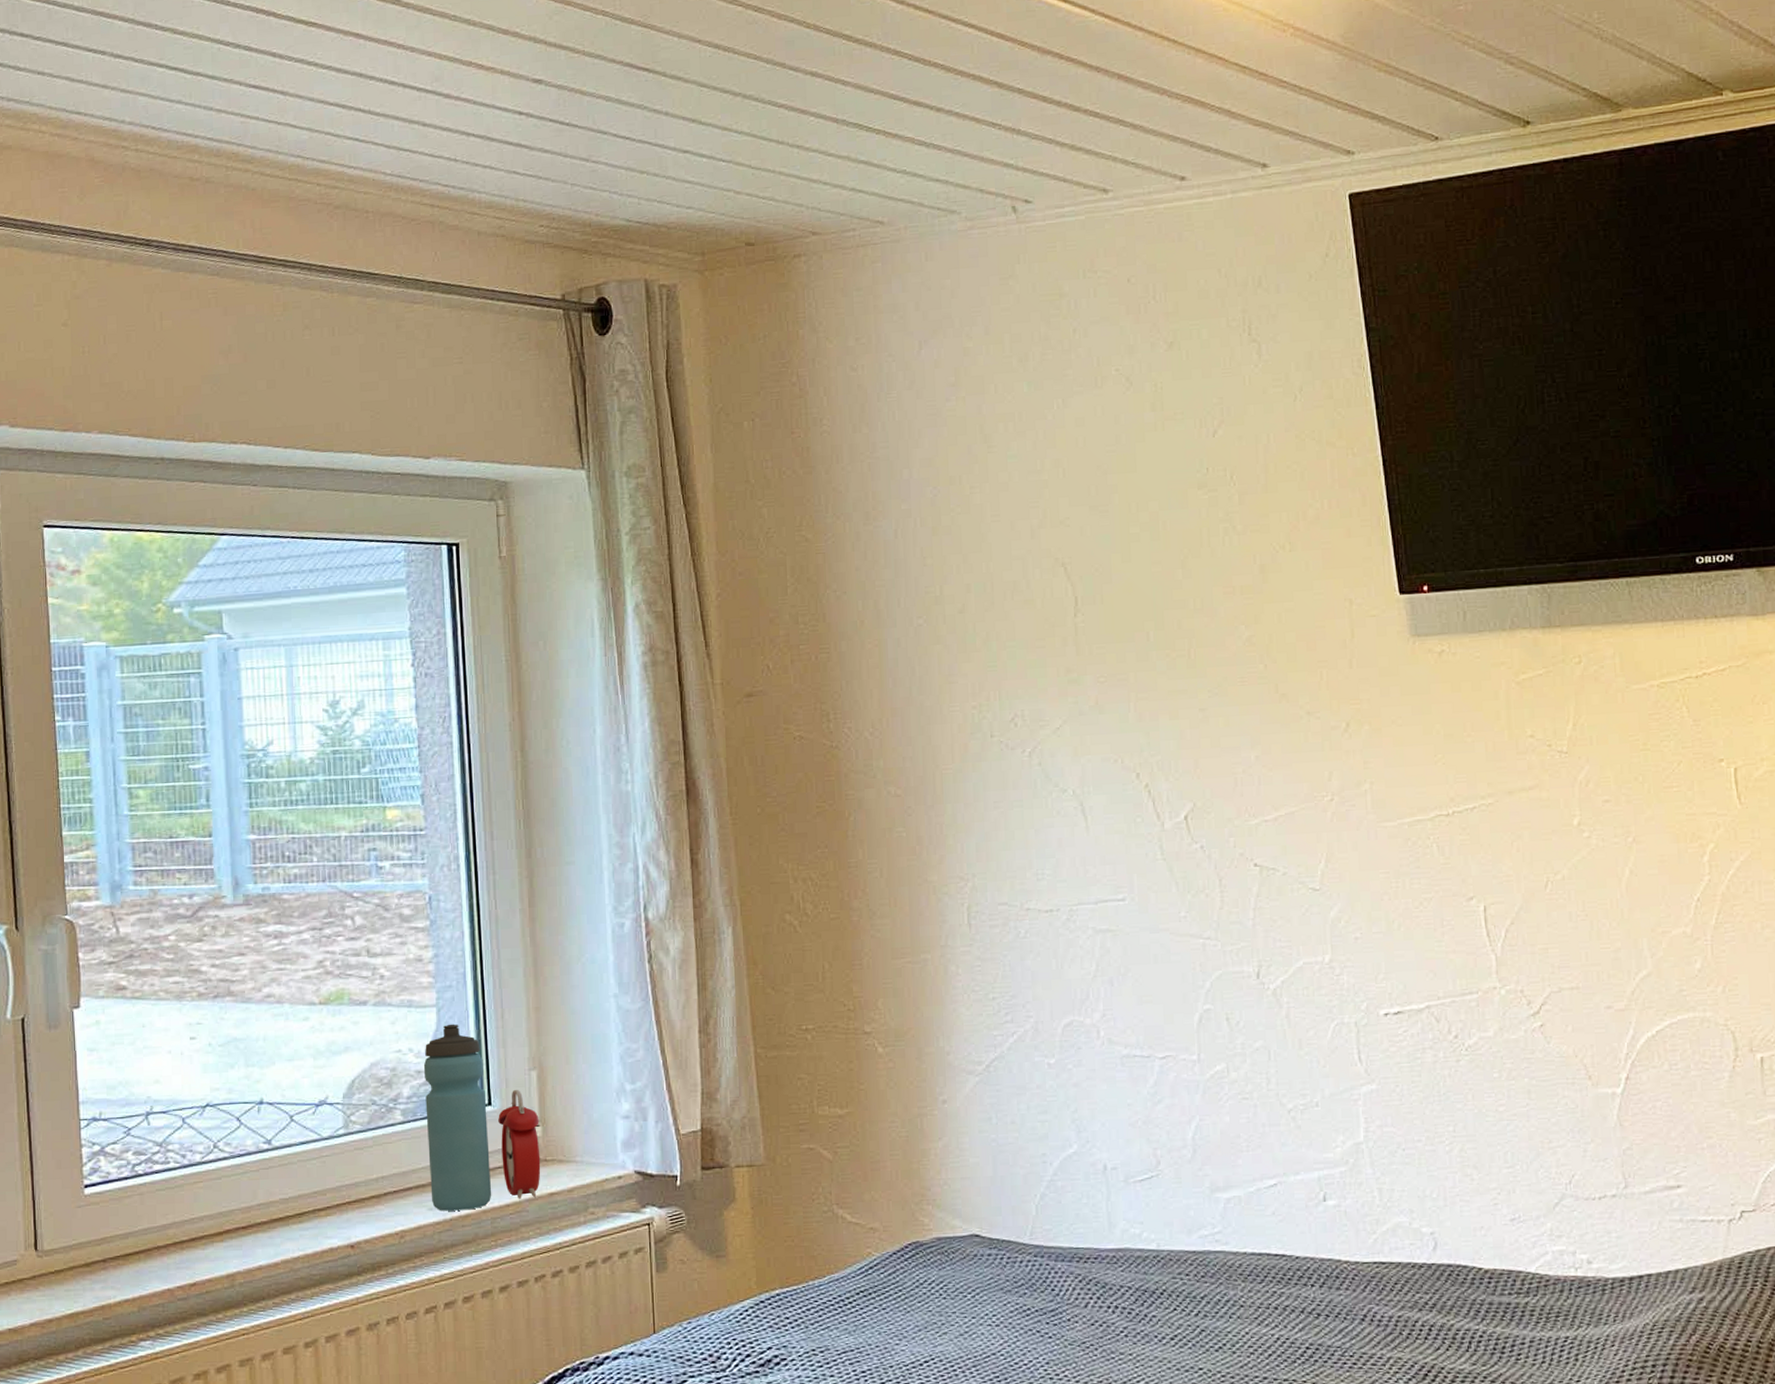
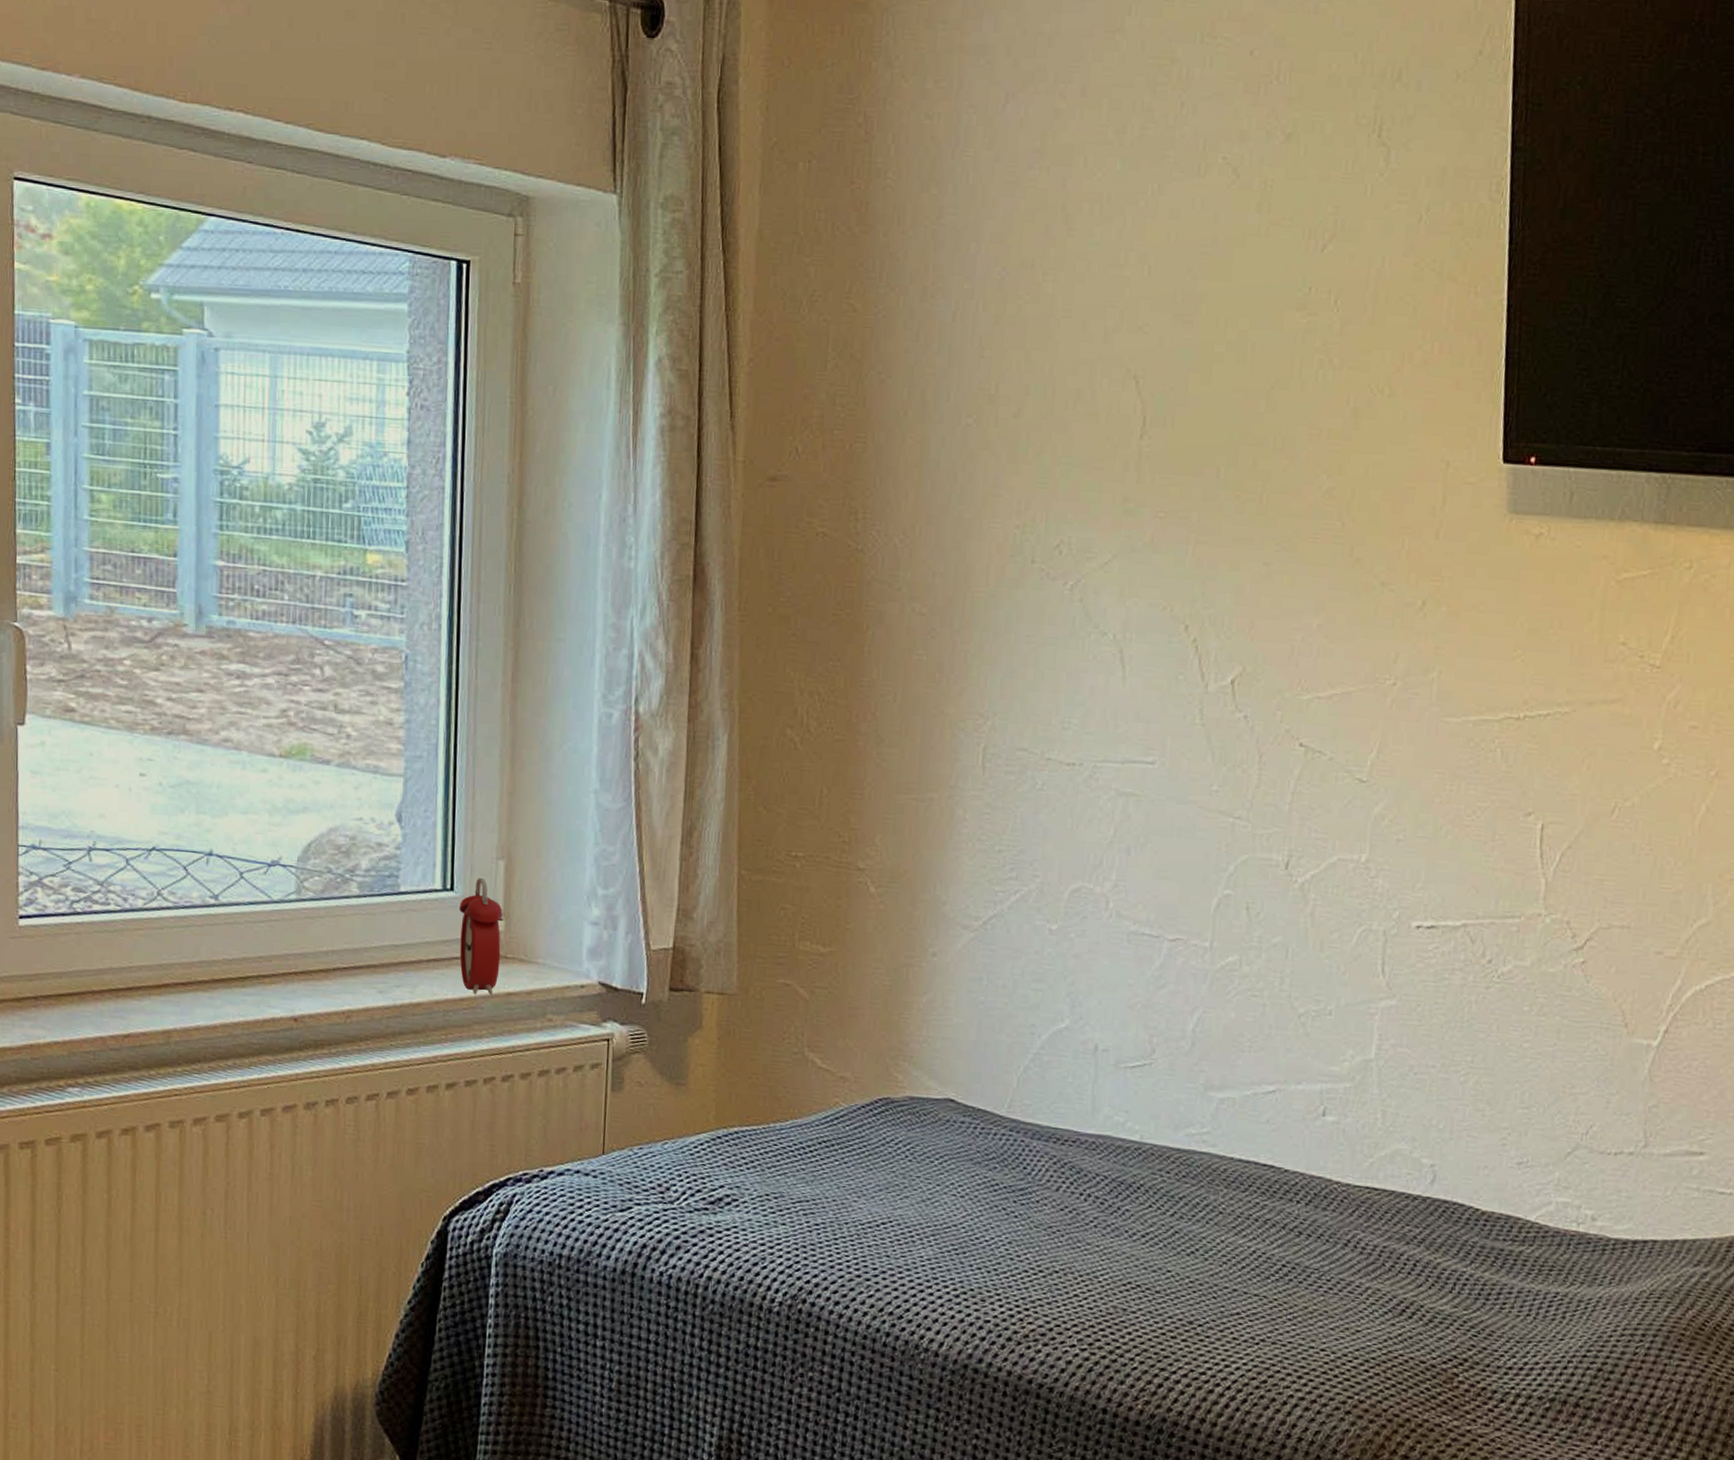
water bottle: present [423,1024,492,1211] -> none [382,797,449,999]

